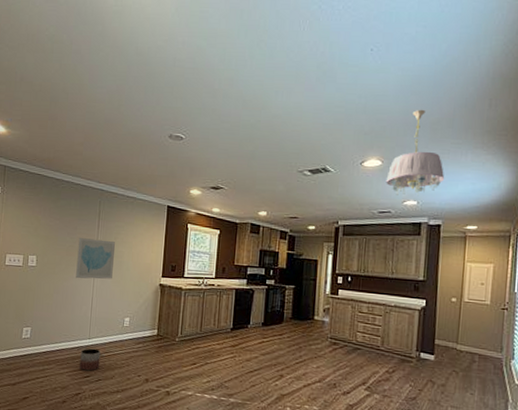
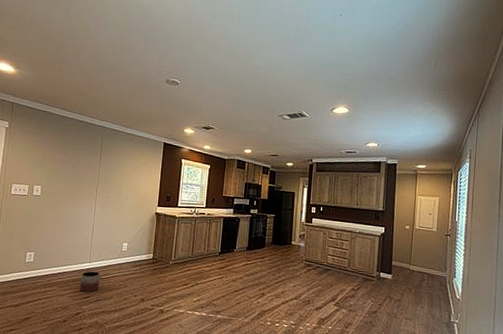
wall art: present [76,238,115,279] -> none [78,170,115,208]
ceiling light fixture: present [386,109,445,197] -> none [352,66,400,140]

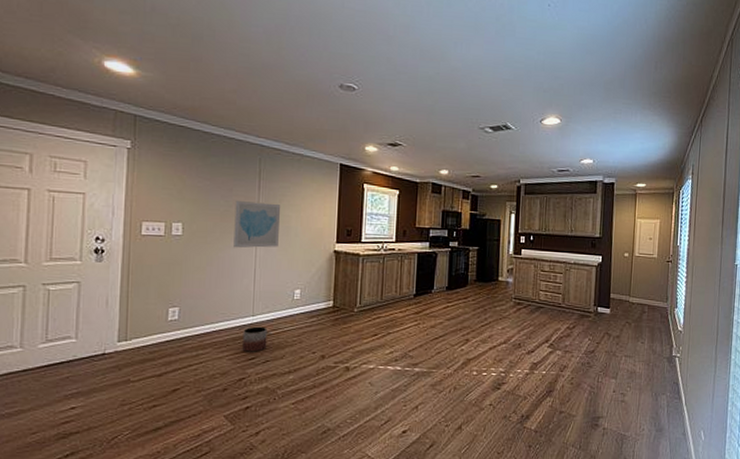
wall art: none [78,170,115,208] -> present [233,201,280,248]

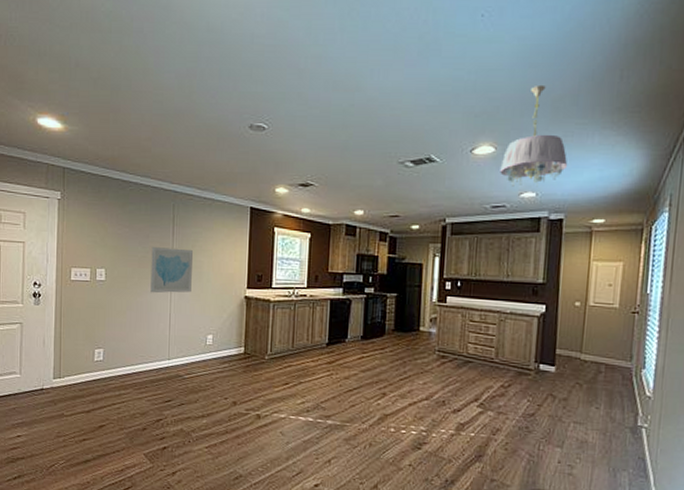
planter: present [242,326,267,352] -> none [159,369,182,395]
ceiling light fixture: none [564,68,618,155] -> present [500,84,568,187]

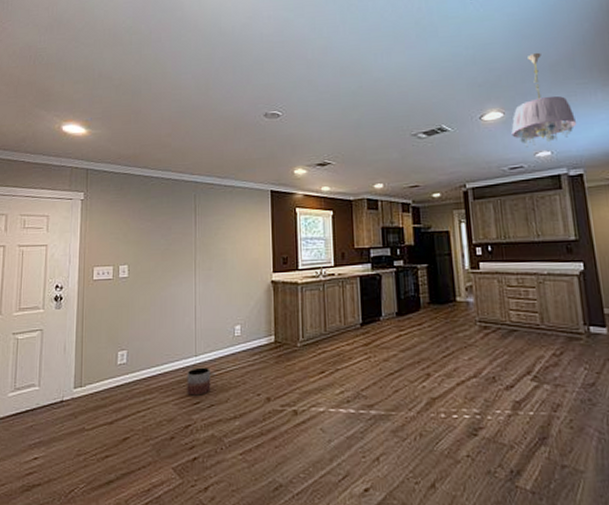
wall art: present [150,247,193,293] -> none [174,237,216,286]
planter: none [159,369,182,395] -> present [187,367,211,396]

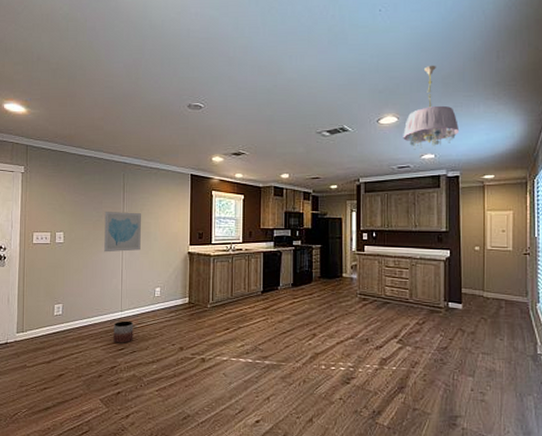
wall art: none [174,237,216,286] -> present [104,212,141,252]

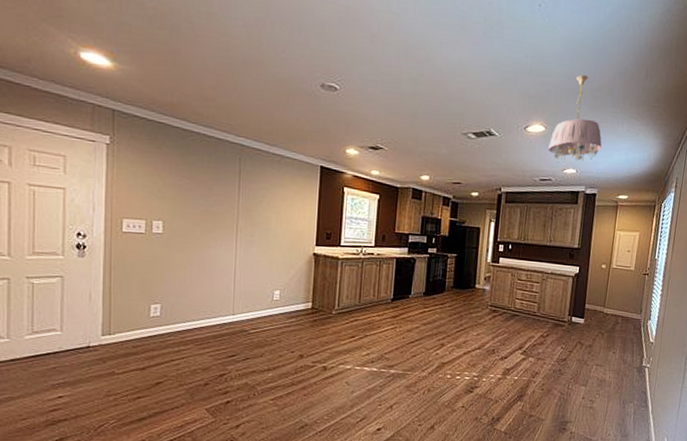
wall art: present [104,212,141,252] -> none [214,201,260,248]
planter: present [113,320,134,343] -> none [223,325,247,350]

